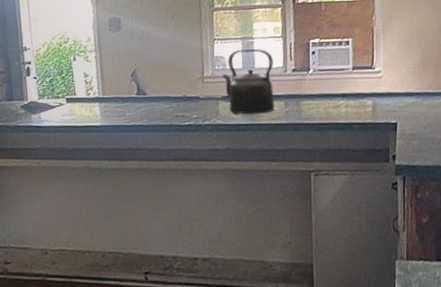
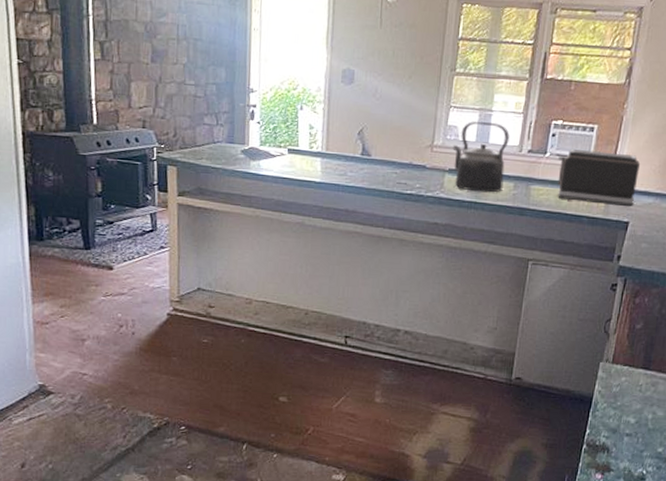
toaster: none [321,61,398,110] -> present [557,148,641,207]

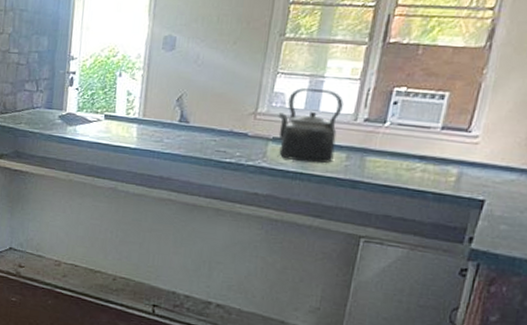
toaster: present [557,148,641,207] -> none [398,117,502,184]

